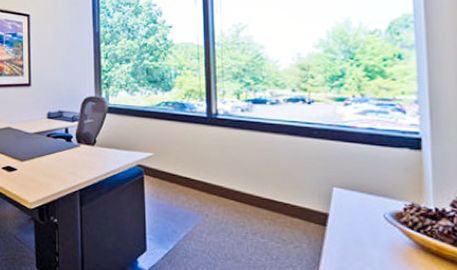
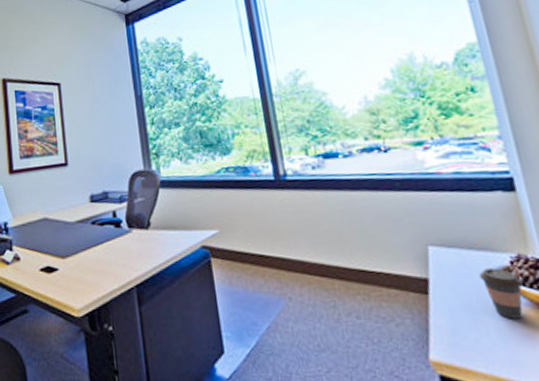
coffee cup: none [374,211,411,256] -> present [479,268,523,319]

